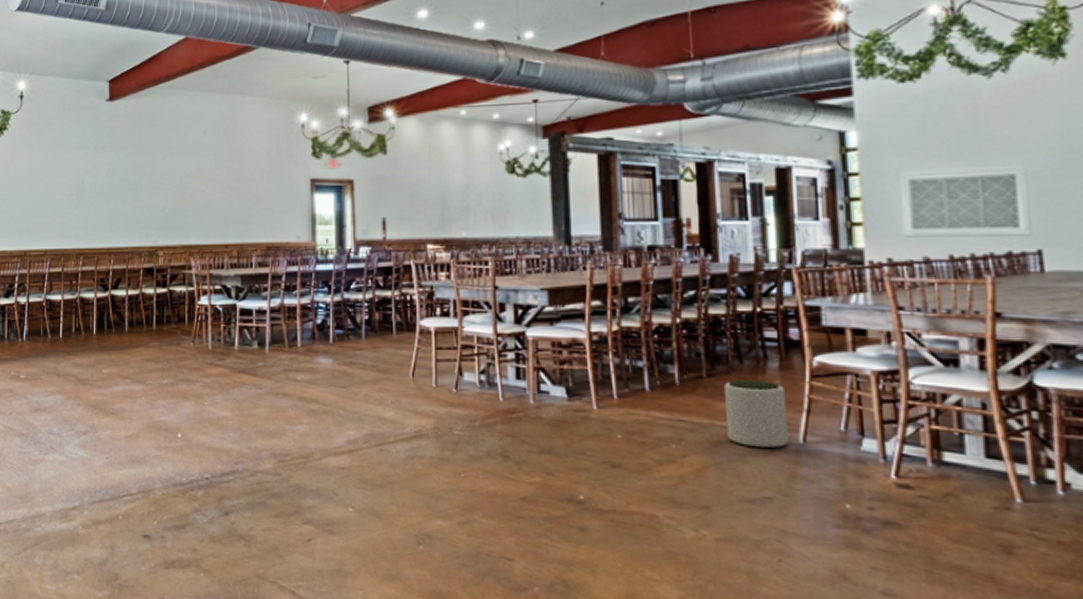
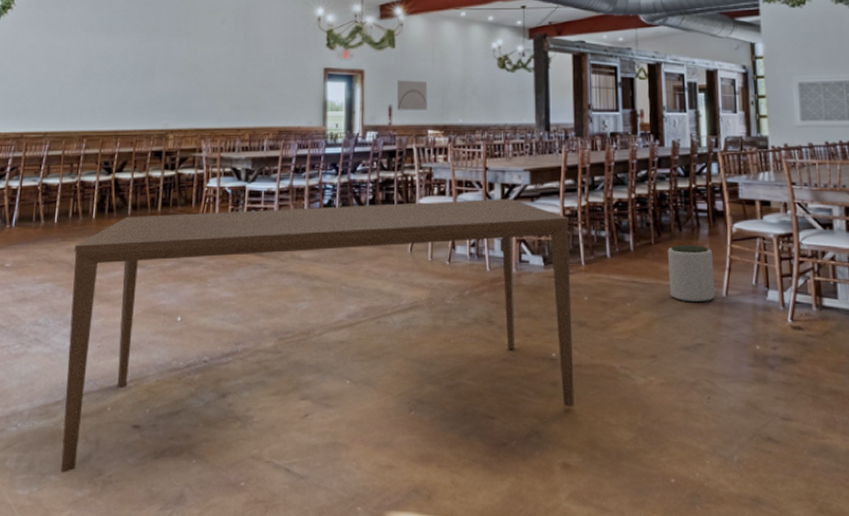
dining table: none [79,321,608,573] -> present [60,199,574,473]
wall art: none [390,189,426,223] -> present [396,80,428,110]

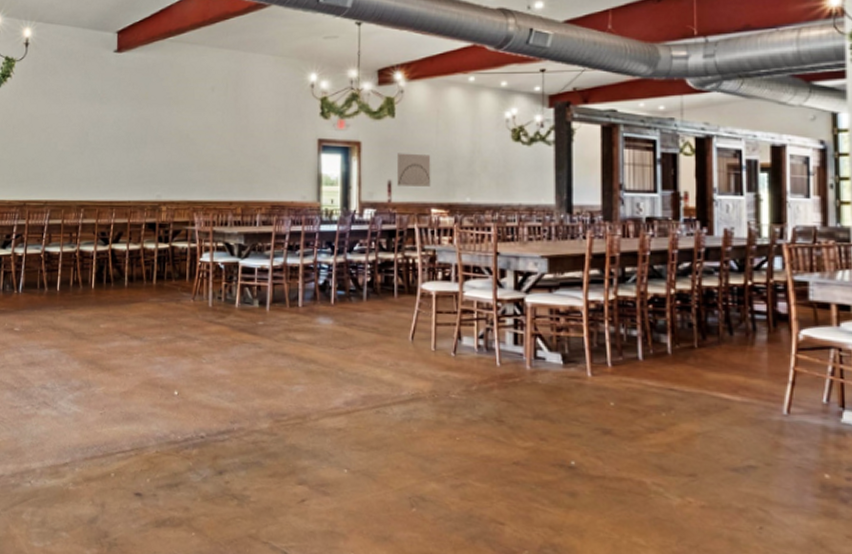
dining table: present [60,199,574,473] -> none [70,287,596,531]
plant pot: present [667,245,715,303] -> none [713,350,773,419]

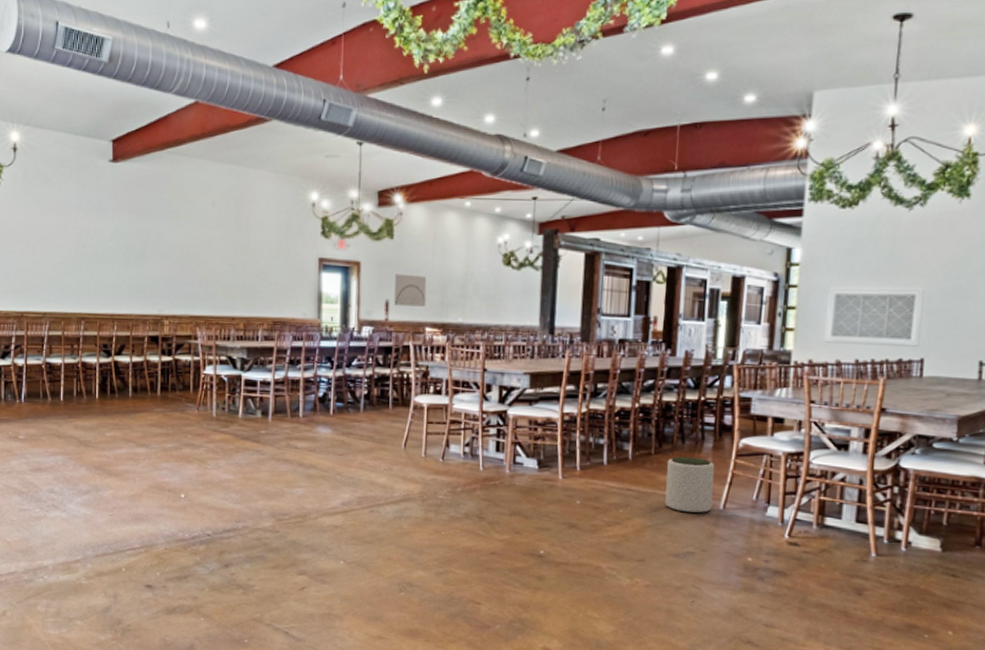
plant pot: none [713,350,773,419] -> present [665,456,715,514]

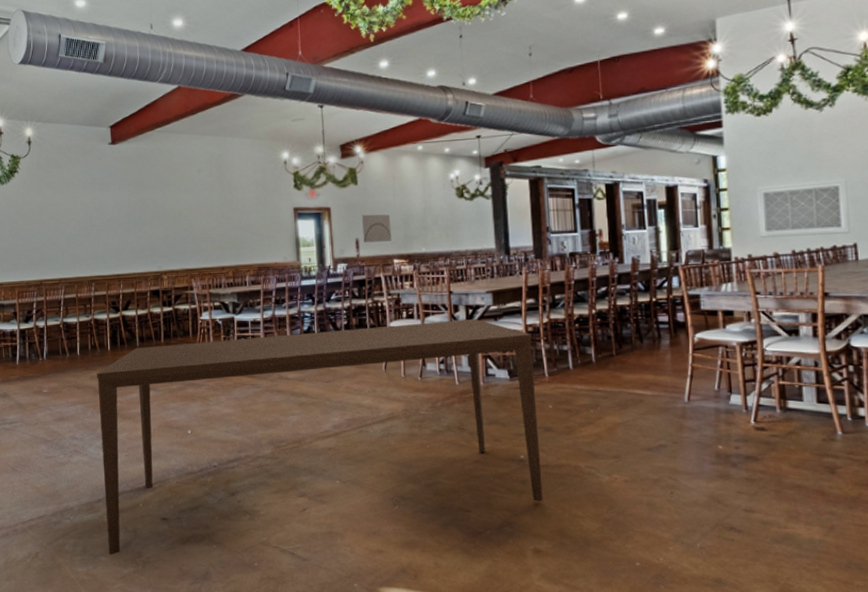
dining table: none [81,398,567,620] -> present [96,319,543,555]
plant pot: present [665,456,715,514] -> none [628,355,677,408]

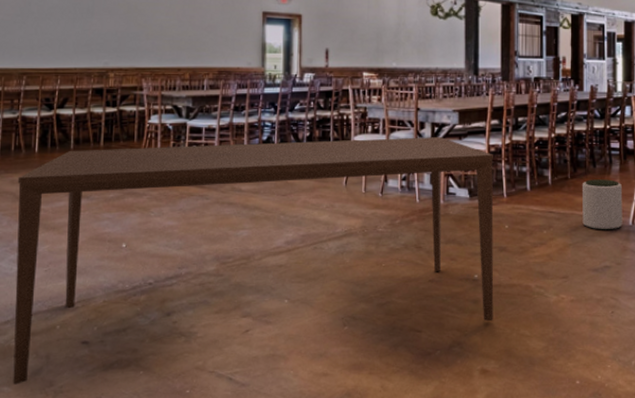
wall art: present [361,214,392,243] -> none [333,25,363,54]
plant pot: none [628,355,677,408] -> present [581,179,623,230]

